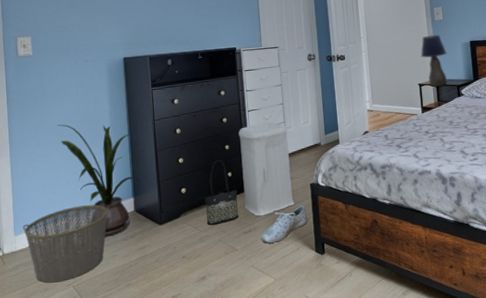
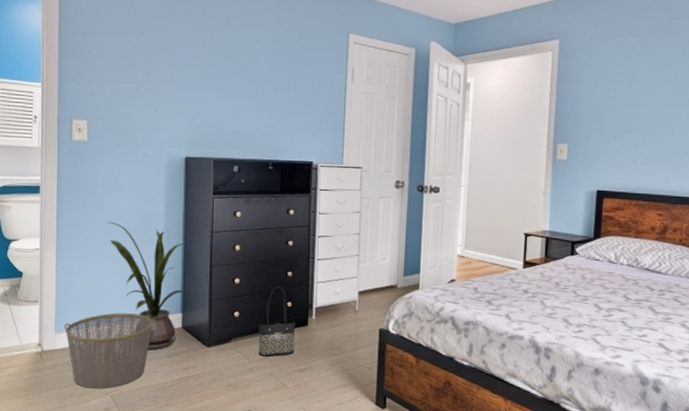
laundry basket: present [238,122,295,217] -> none [301,252,360,356]
shoe: present [260,205,308,244] -> none [316,351,372,387]
table lamp: present [420,34,447,87] -> none [532,176,566,241]

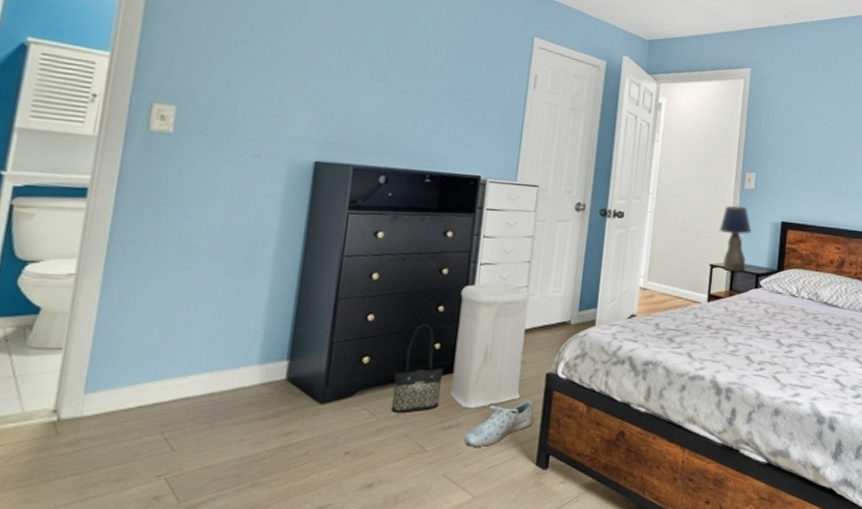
basket: present [64,313,156,389] -> none [100,362,249,471]
house plant: present [108,221,189,351] -> none [190,239,302,412]
laundry basket: none [301,252,360,356] -> present [449,283,529,409]
shoe: none [316,351,372,387] -> present [464,401,535,447]
table lamp: none [532,176,566,241] -> present [719,205,752,273]

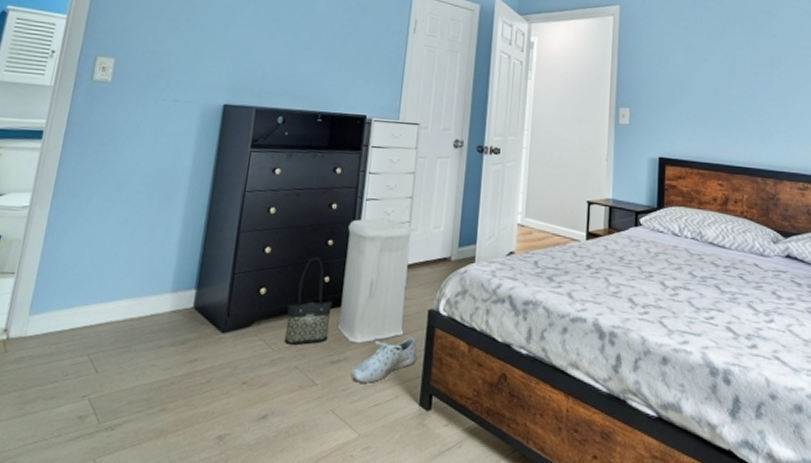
table lamp: present [719,205,752,273] -> none [594,141,628,210]

